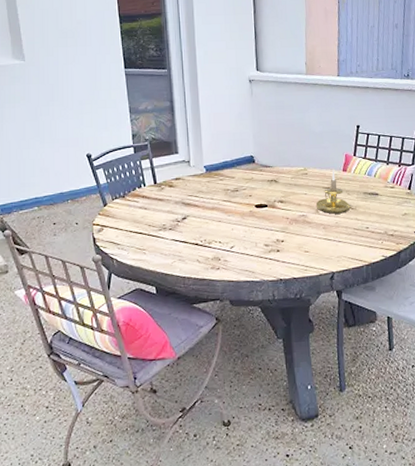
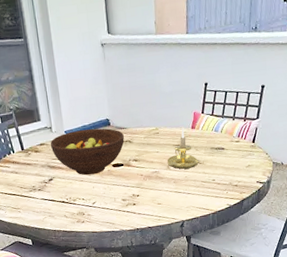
fruit bowl: none [187,165,269,216] -> present [50,128,124,176]

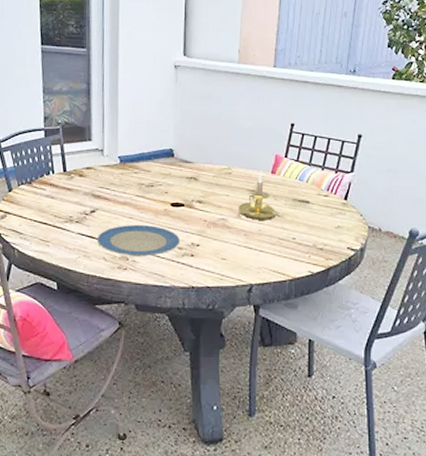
fruit bowl: present [50,128,124,176] -> none [98,157,189,212]
plate: none [57,184,123,212] -> present [96,225,180,257]

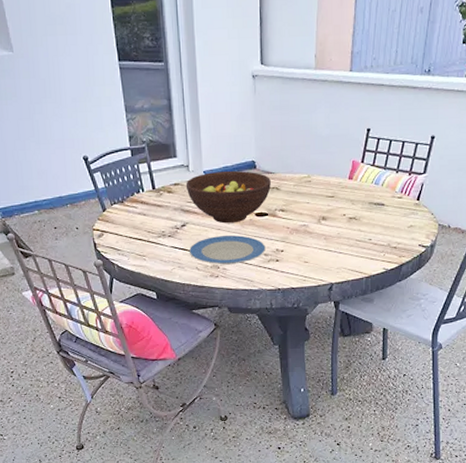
fruit bowl: none [98,157,189,212] -> present [185,170,271,224]
candle holder: present [238,170,278,220] -> none [318,176,355,225]

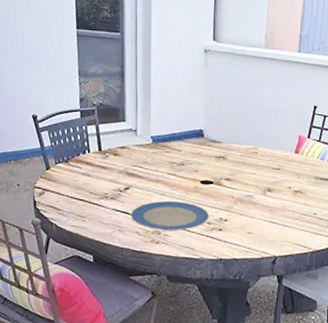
fruit bowl: present [185,170,271,224] -> none [132,137,217,190]

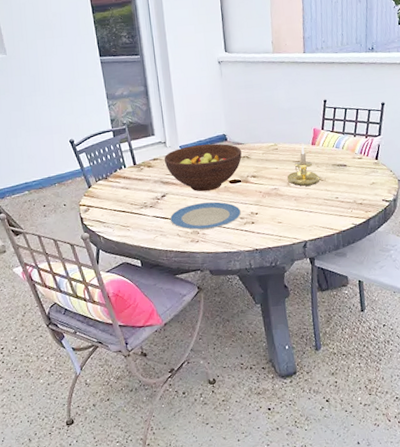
fruit bowl: none [132,137,217,190] -> present [164,143,242,192]
candle holder: none [263,149,301,197] -> present [287,143,321,186]

